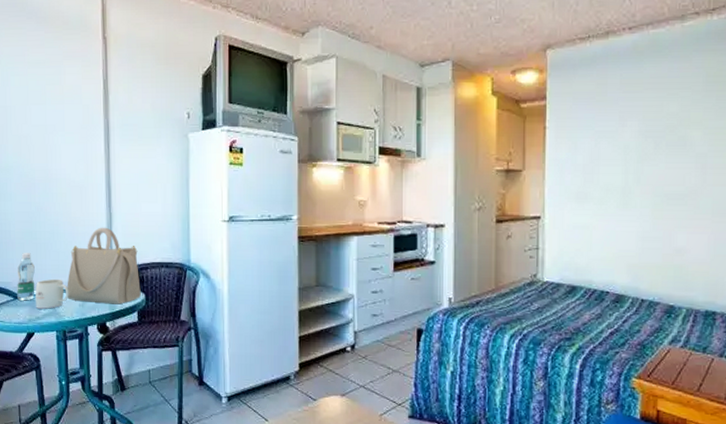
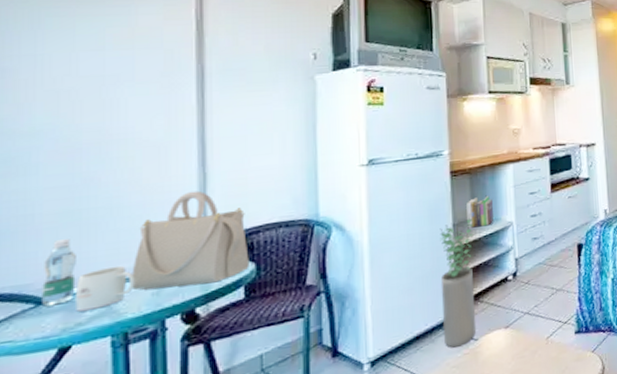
vase: none [286,279,317,402] -> present [440,212,477,348]
books: none [312,265,336,295] -> present [466,196,493,228]

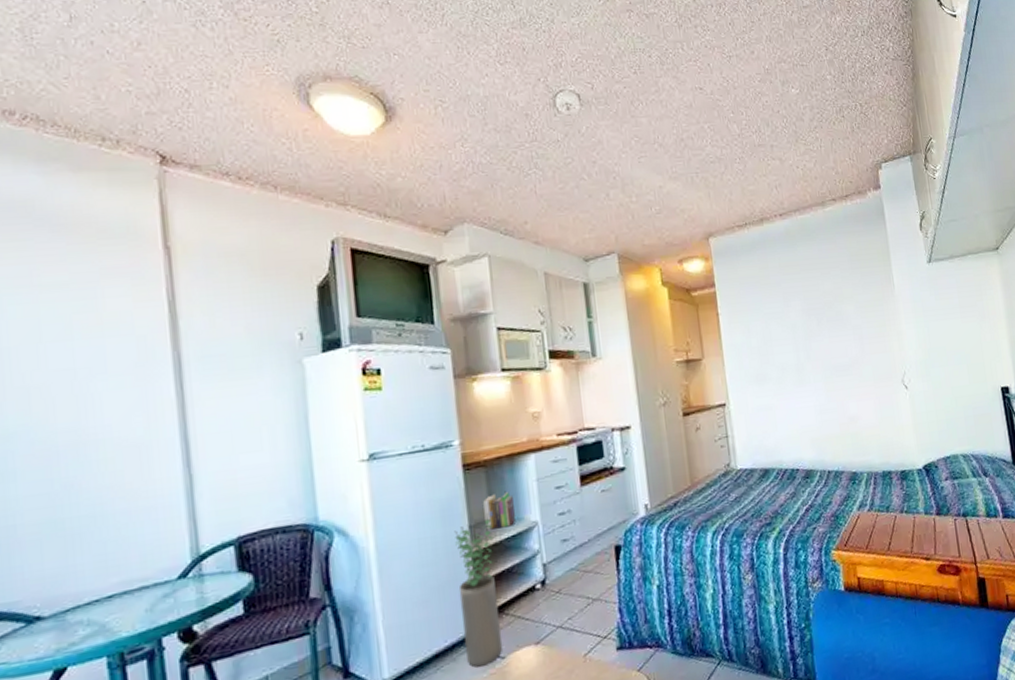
bottle: present [42,239,76,307] -> none [31,551,66,626]
mug: present [76,265,135,312] -> none [66,579,127,631]
handbag: present [132,190,249,291] -> none [122,494,247,607]

